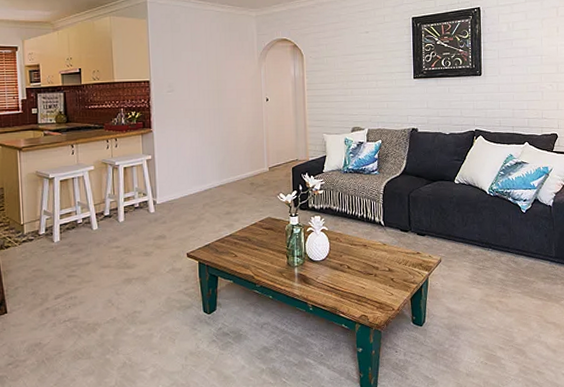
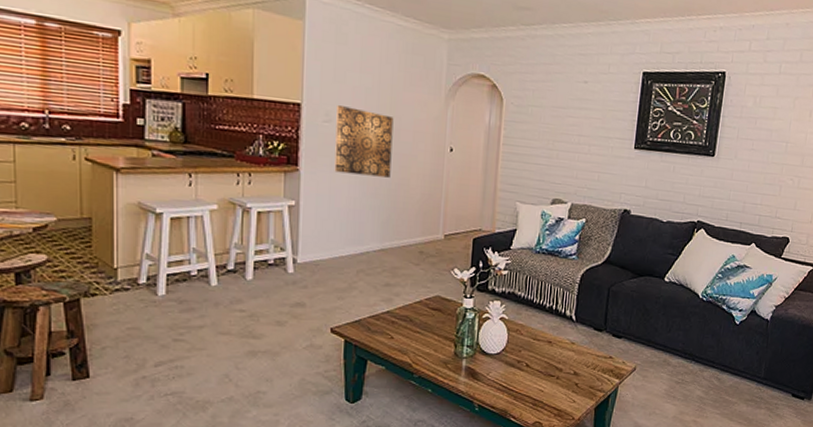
wall art: none [177,78,222,129] -> present [334,105,394,178]

